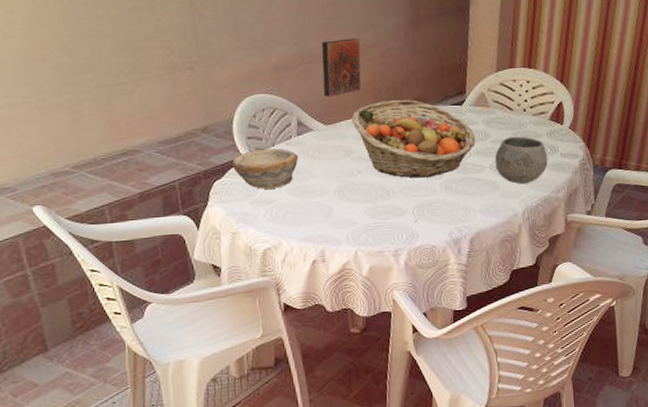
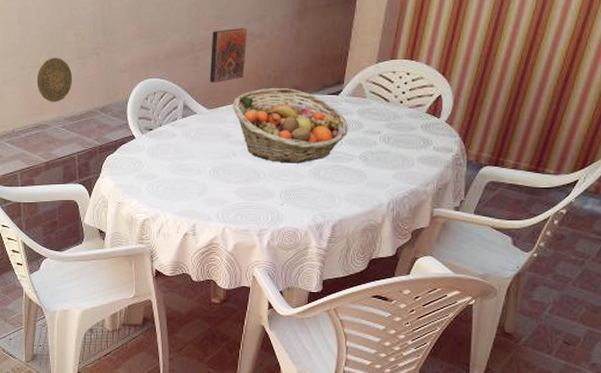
decorative plate: none [118,74,165,124] -> present [36,58,73,102]
bowl: present [232,149,299,189] -> none [124,129,182,165]
bowl: present [494,136,548,184] -> none [365,128,420,176]

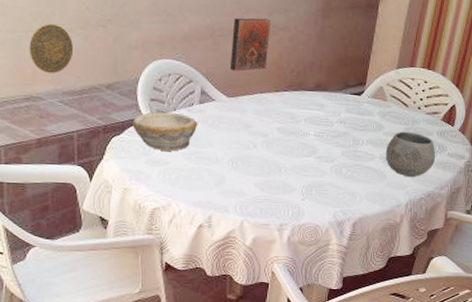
bowl: none [124,129,182,165] -> present [132,112,198,151]
fruit basket: present [232,88,349,163] -> none [253,81,371,160]
bowl: none [365,128,420,176] -> present [385,131,436,178]

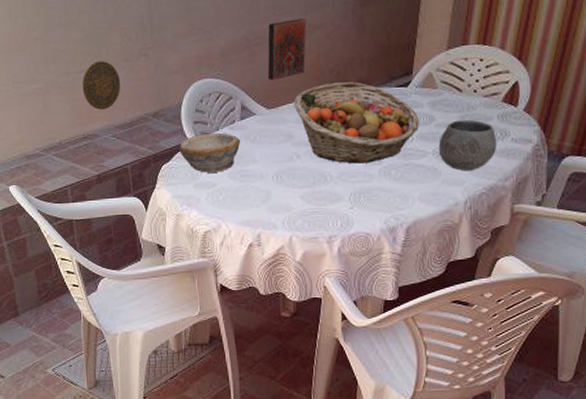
fruit basket: none [253,81,371,160] -> present [293,82,420,164]

